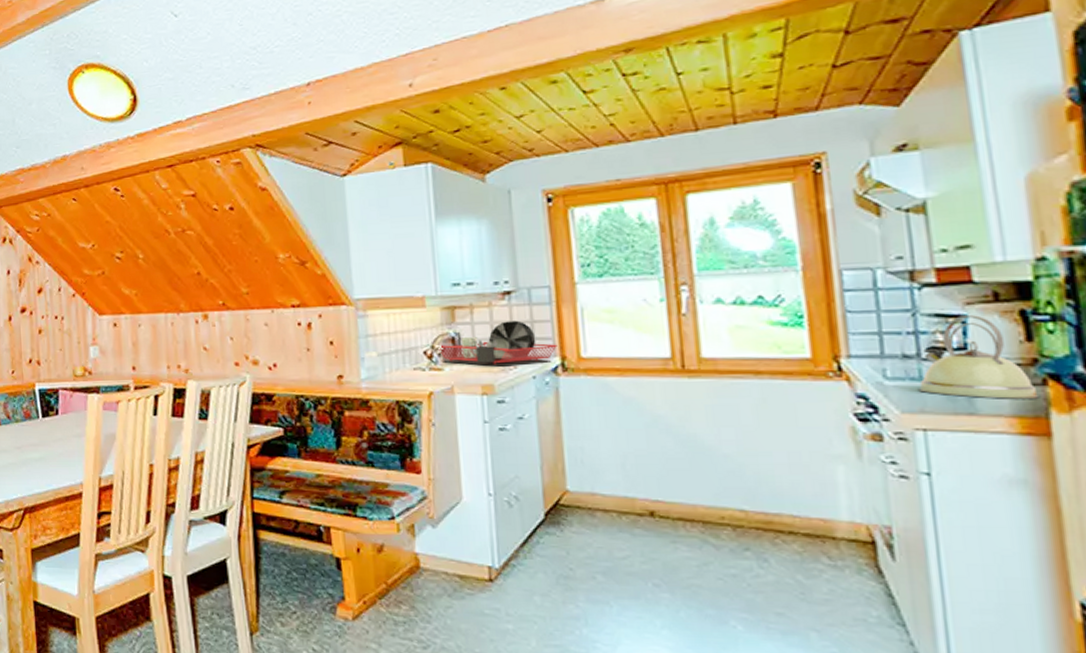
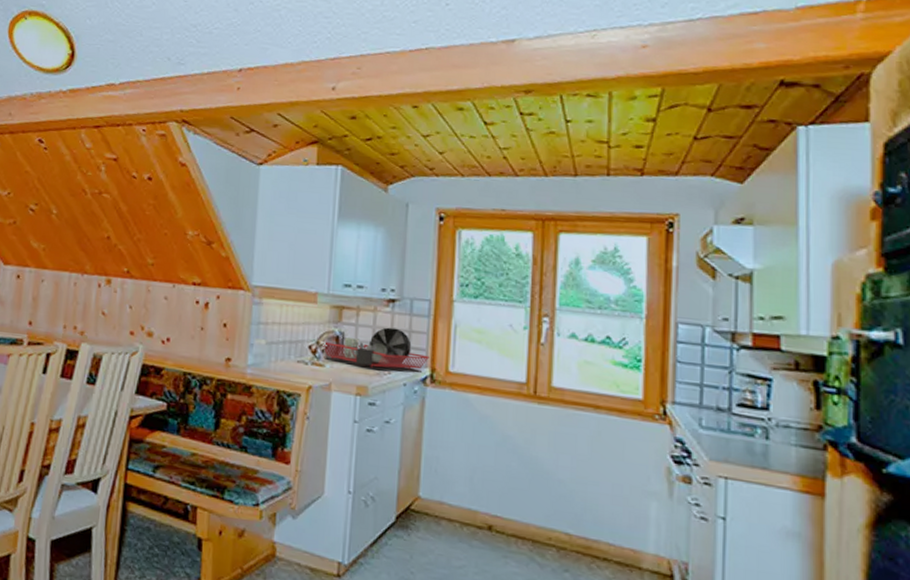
kettle: present [918,315,1039,400] -> none [725,379,819,462]

